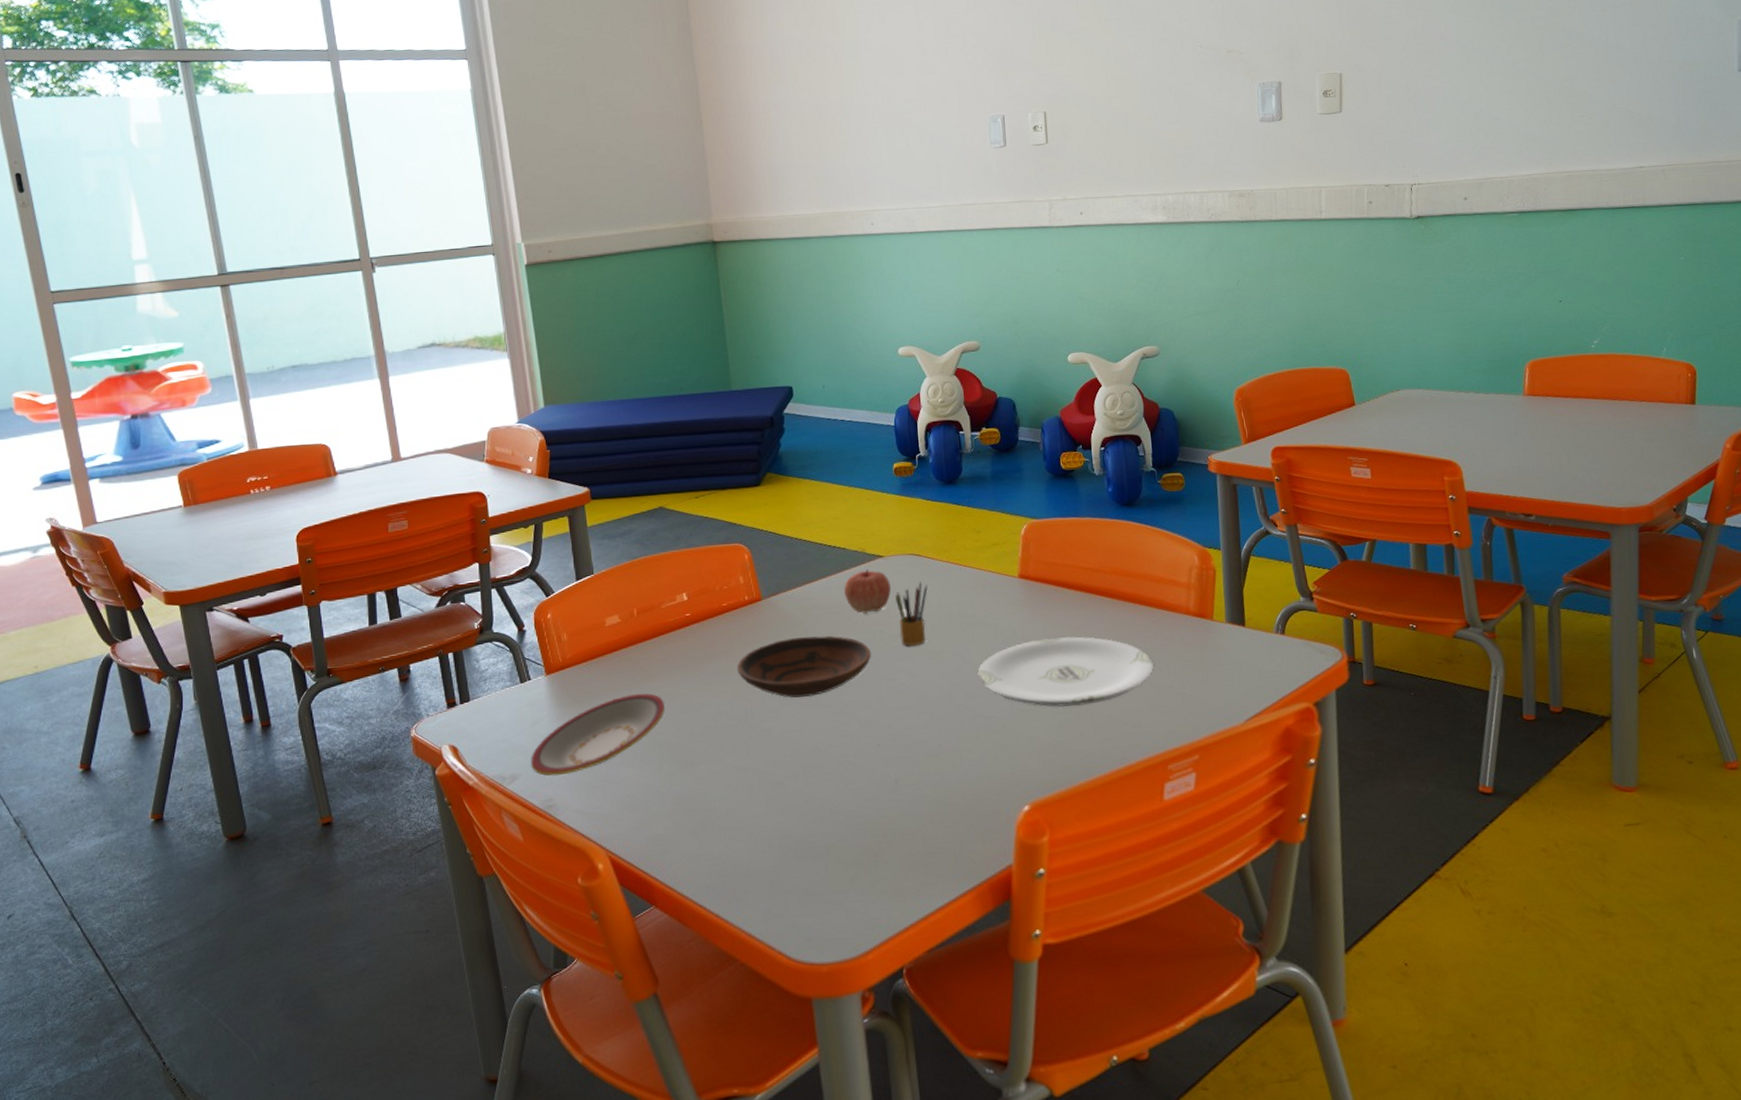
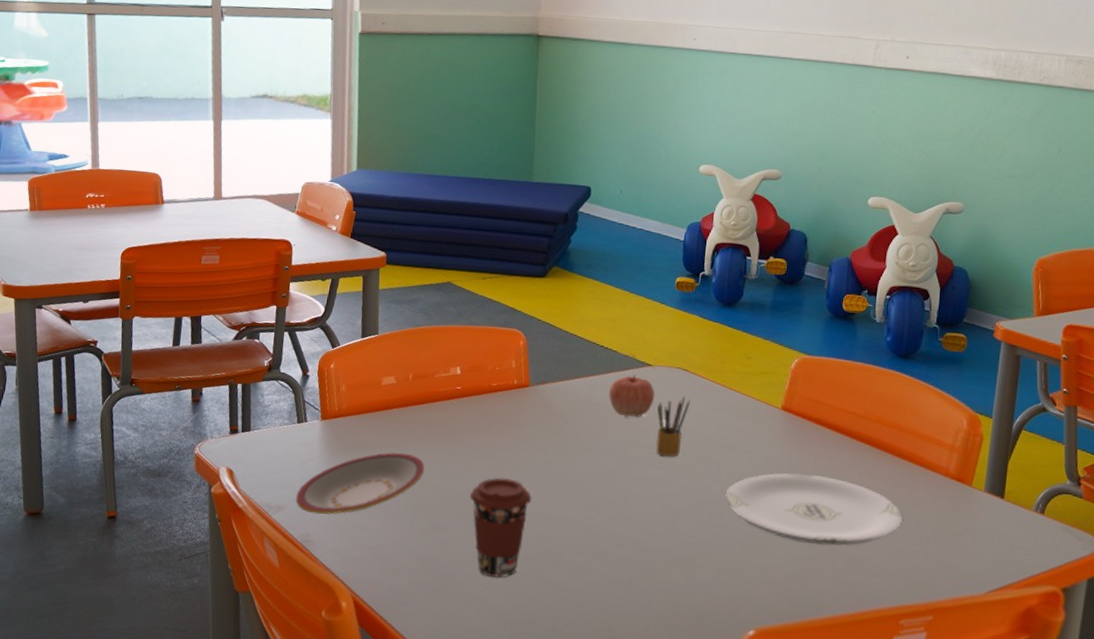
coffee cup: none [717,699,783,805] -> present [469,477,532,578]
bowl: present [737,635,872,698] -> none [496,427,626,486]

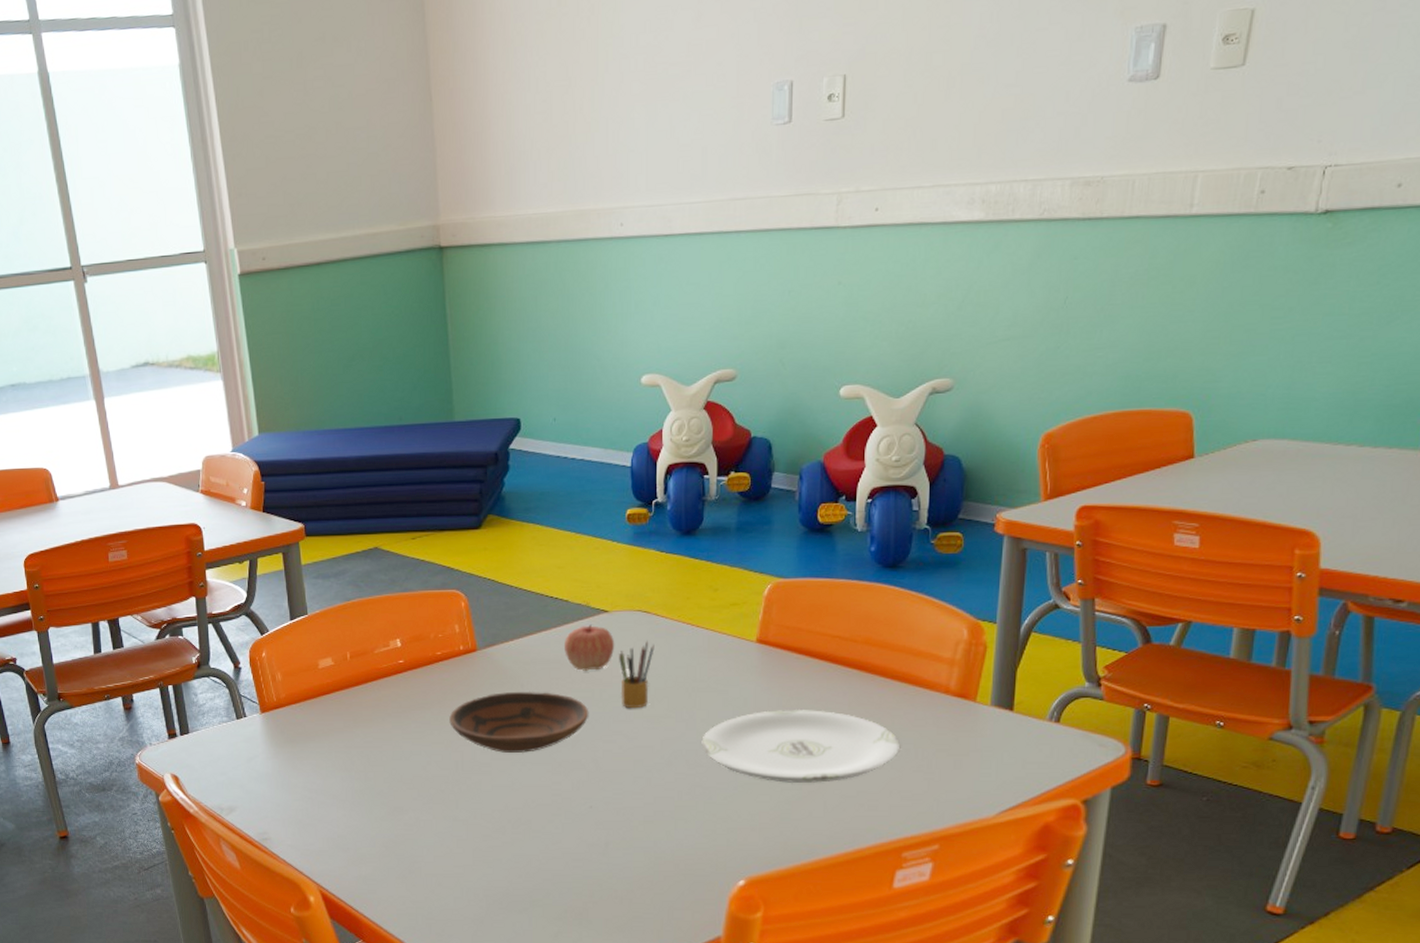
plate: present [296,452,425,515] -> none [247,737,377,811]
coffee cup: present [469,477,532,578] -> none [427,752,494,855]
bowl: none [496,427,626,486] -> present [449,691,589,753]

